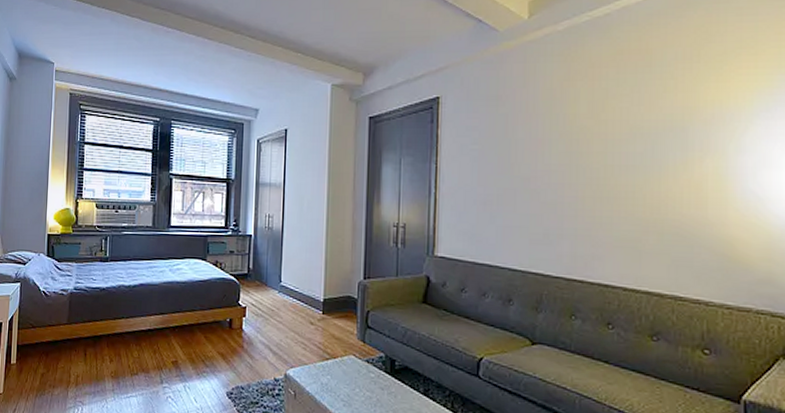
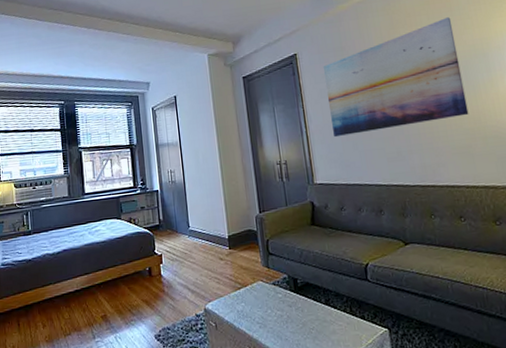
wall art: none [468,74,648,206] -> present [322,17,469,138]

